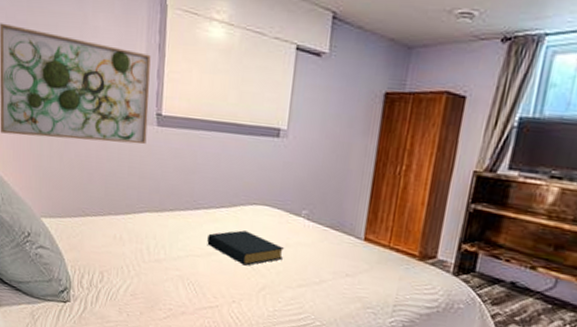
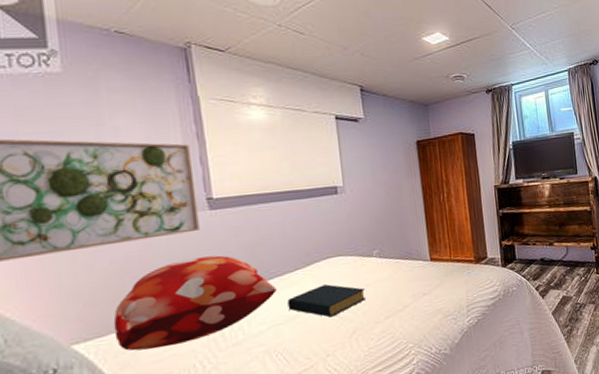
decorative pillow: none [70,168,201,245] -> present [113,255,277,351]

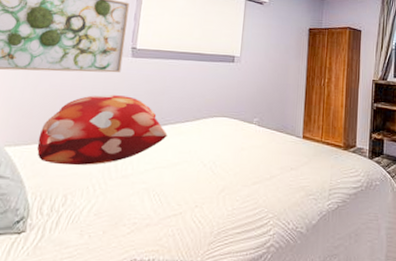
hardback book: present [287,284,365,318] -> none [173,140,240,171]

